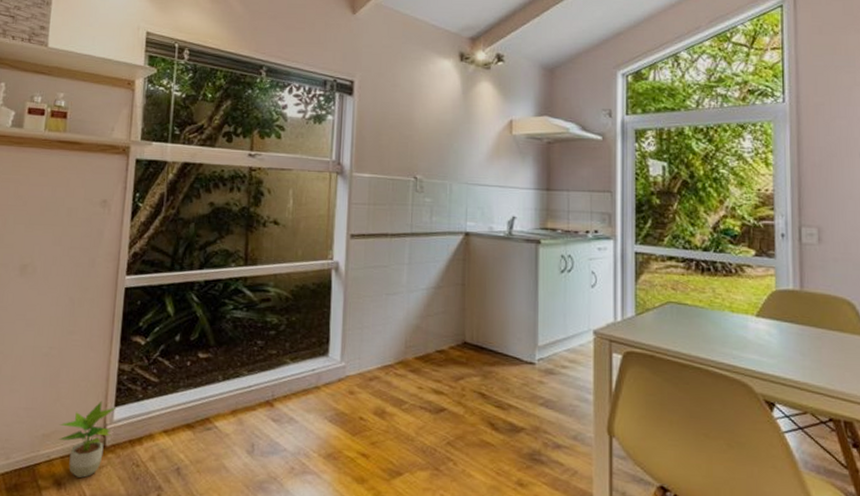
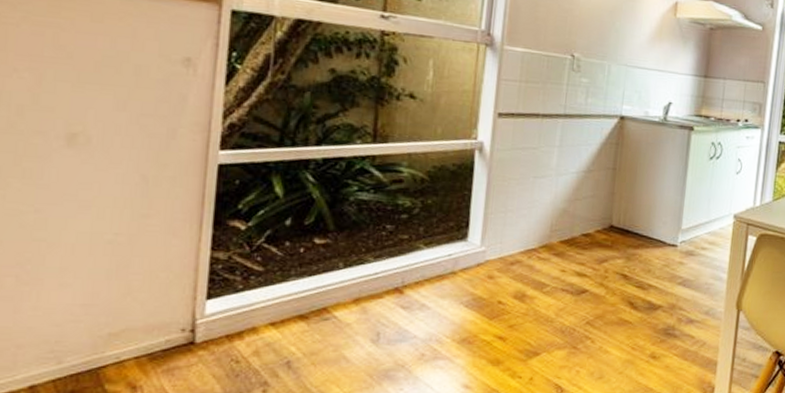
potted plant: present [59,400,117,478] -> none [131,293,209,378]

